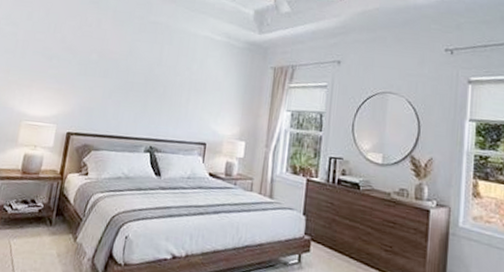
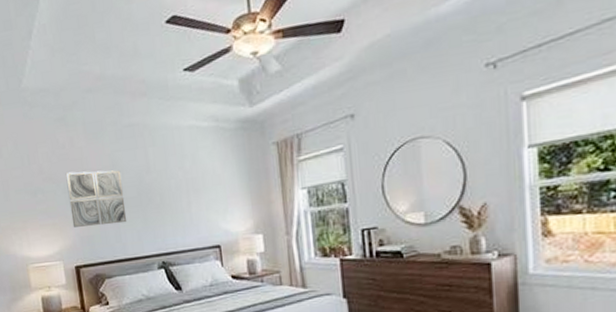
wall art: none [76,47,135,104] -> present [65,170,127,227]

